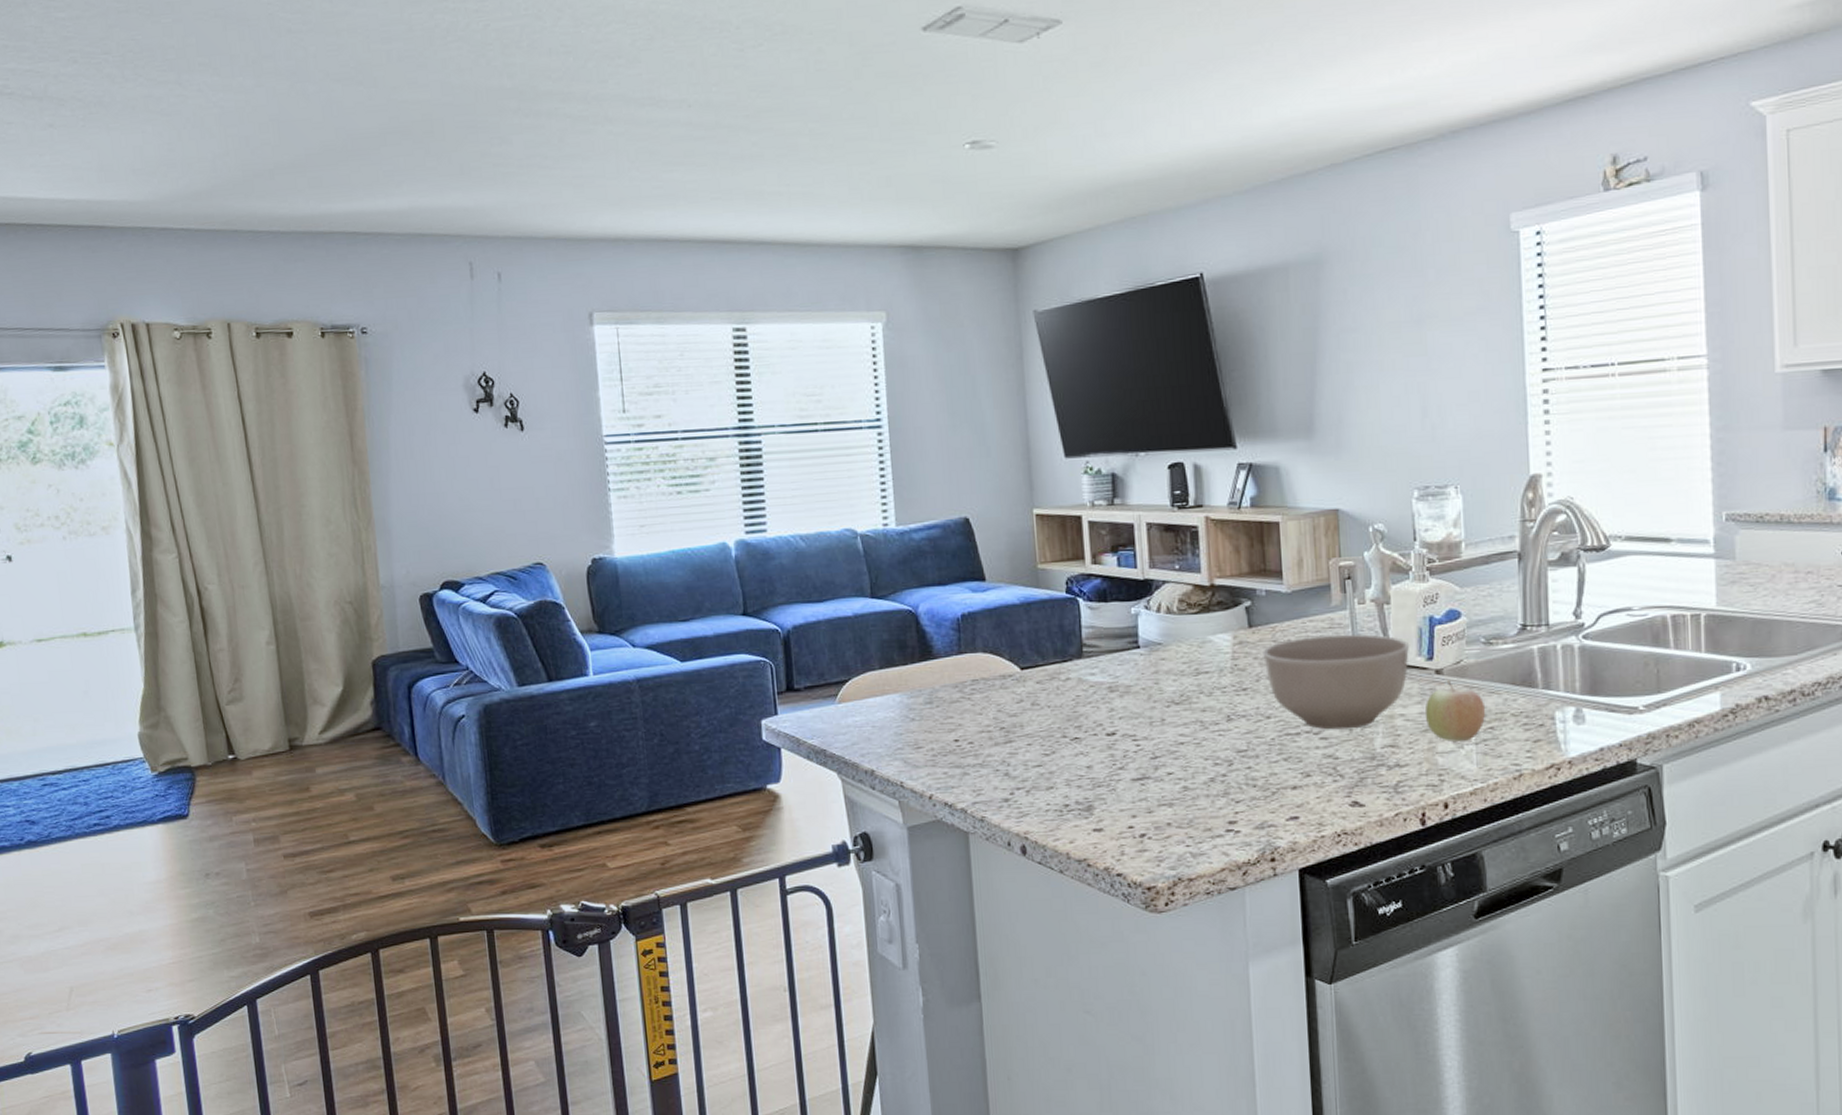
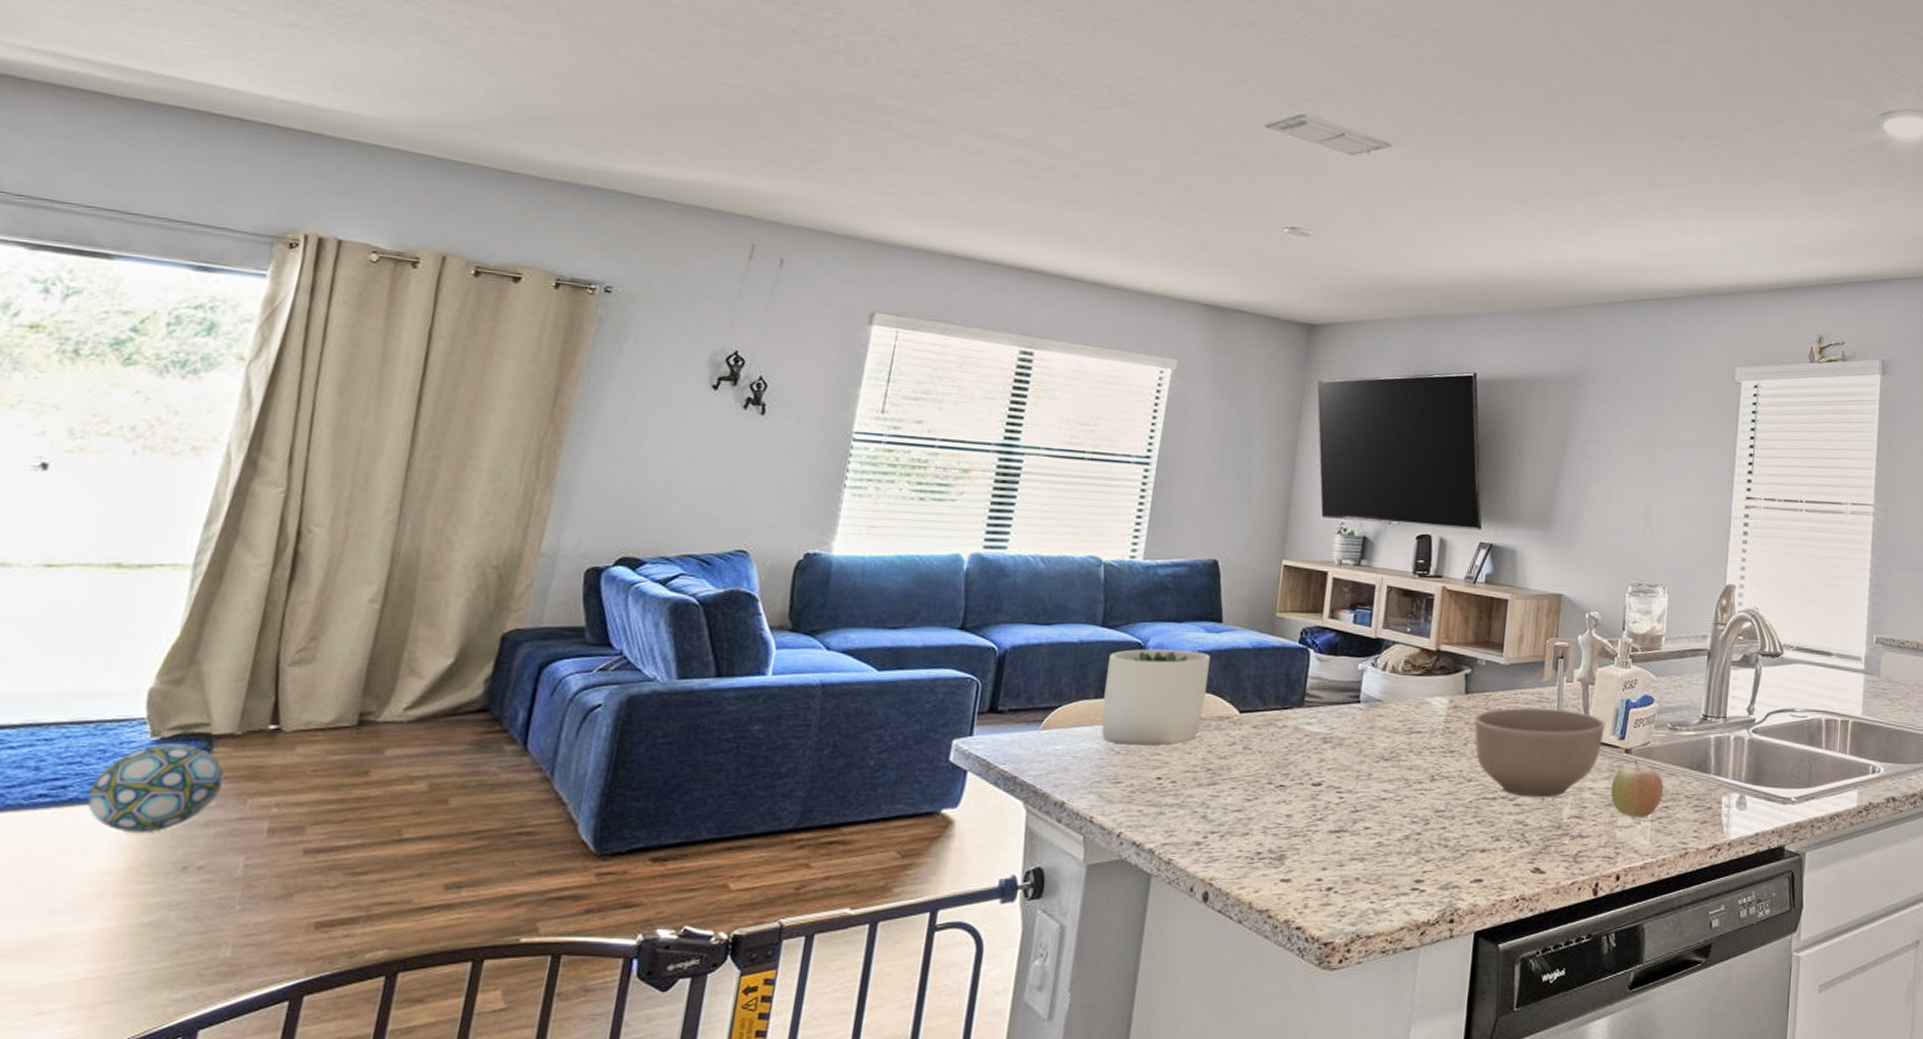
ball: none [125,776,212,850] -> present [87,744,225,834]
planter: none [885,612,985,711] -> present [1102,649,1210,746]

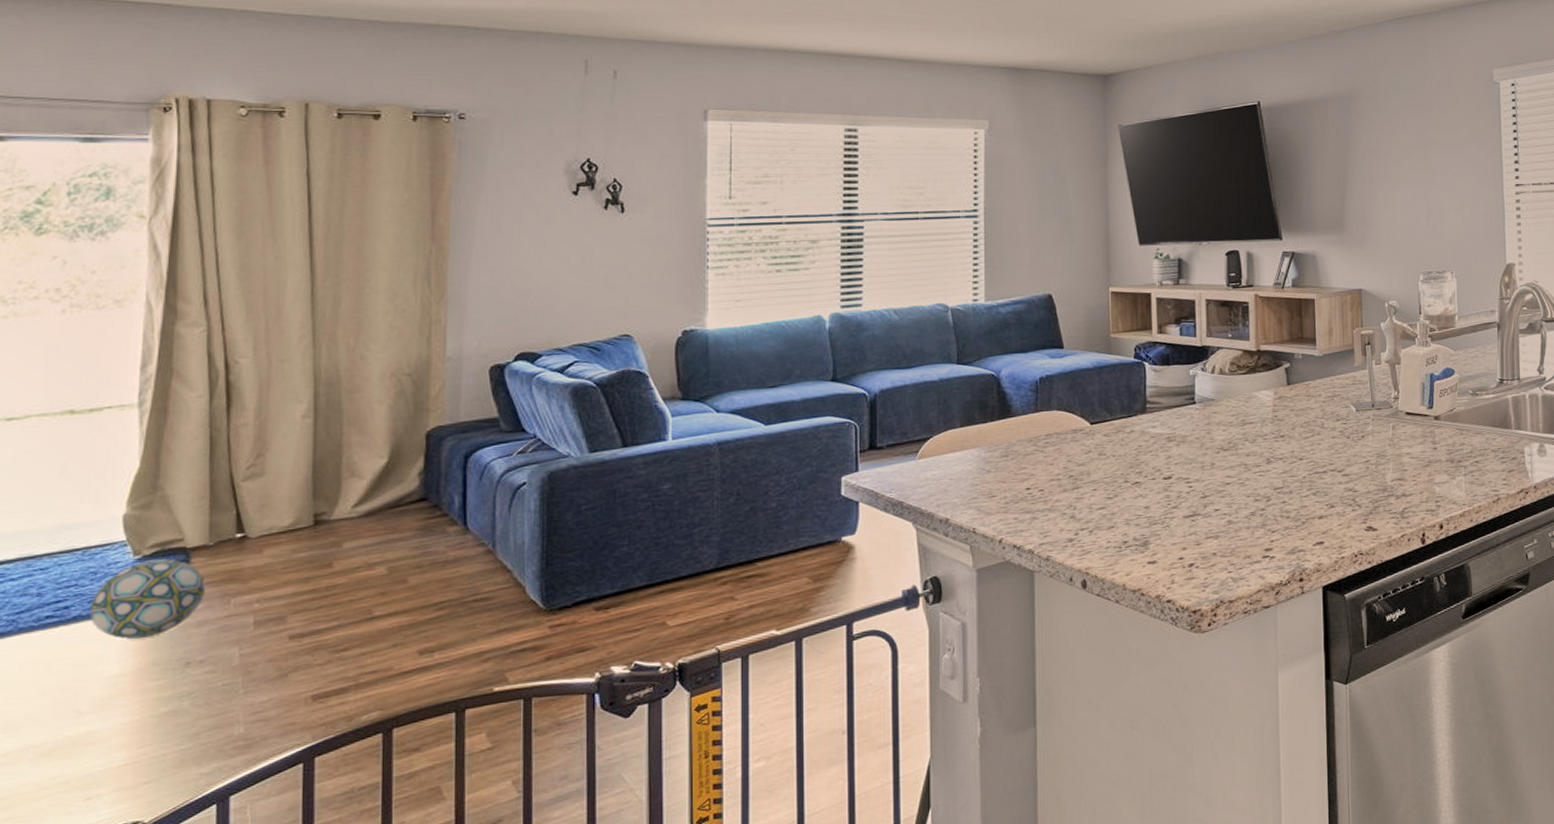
planter: present [1102,649,1210,746] -> none [968,376,1058,464]
bowl: present [1474,707,1605,798] -> none [1298,389,1414,468]
fruit: present [1610,759,1664,817] -> none [1425,424,1473,474]

